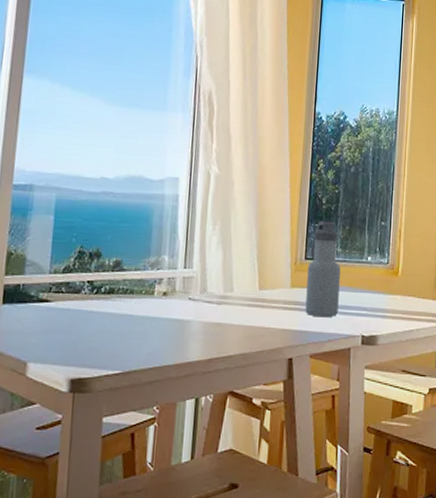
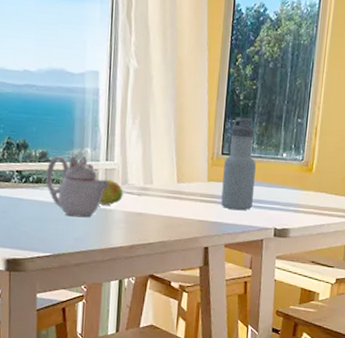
teapot: none [118,263,187,330] -> present [45,155,110,218]
fruit: none [176,288,202,316] -> present [99,179,123,205]

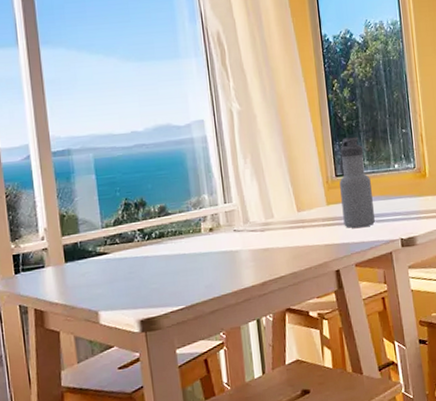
teapot: present [45,155,110,218] -> none [167,202,232,265]
fruit: present [99,179,123,205] -> none [224,221,247,248]

